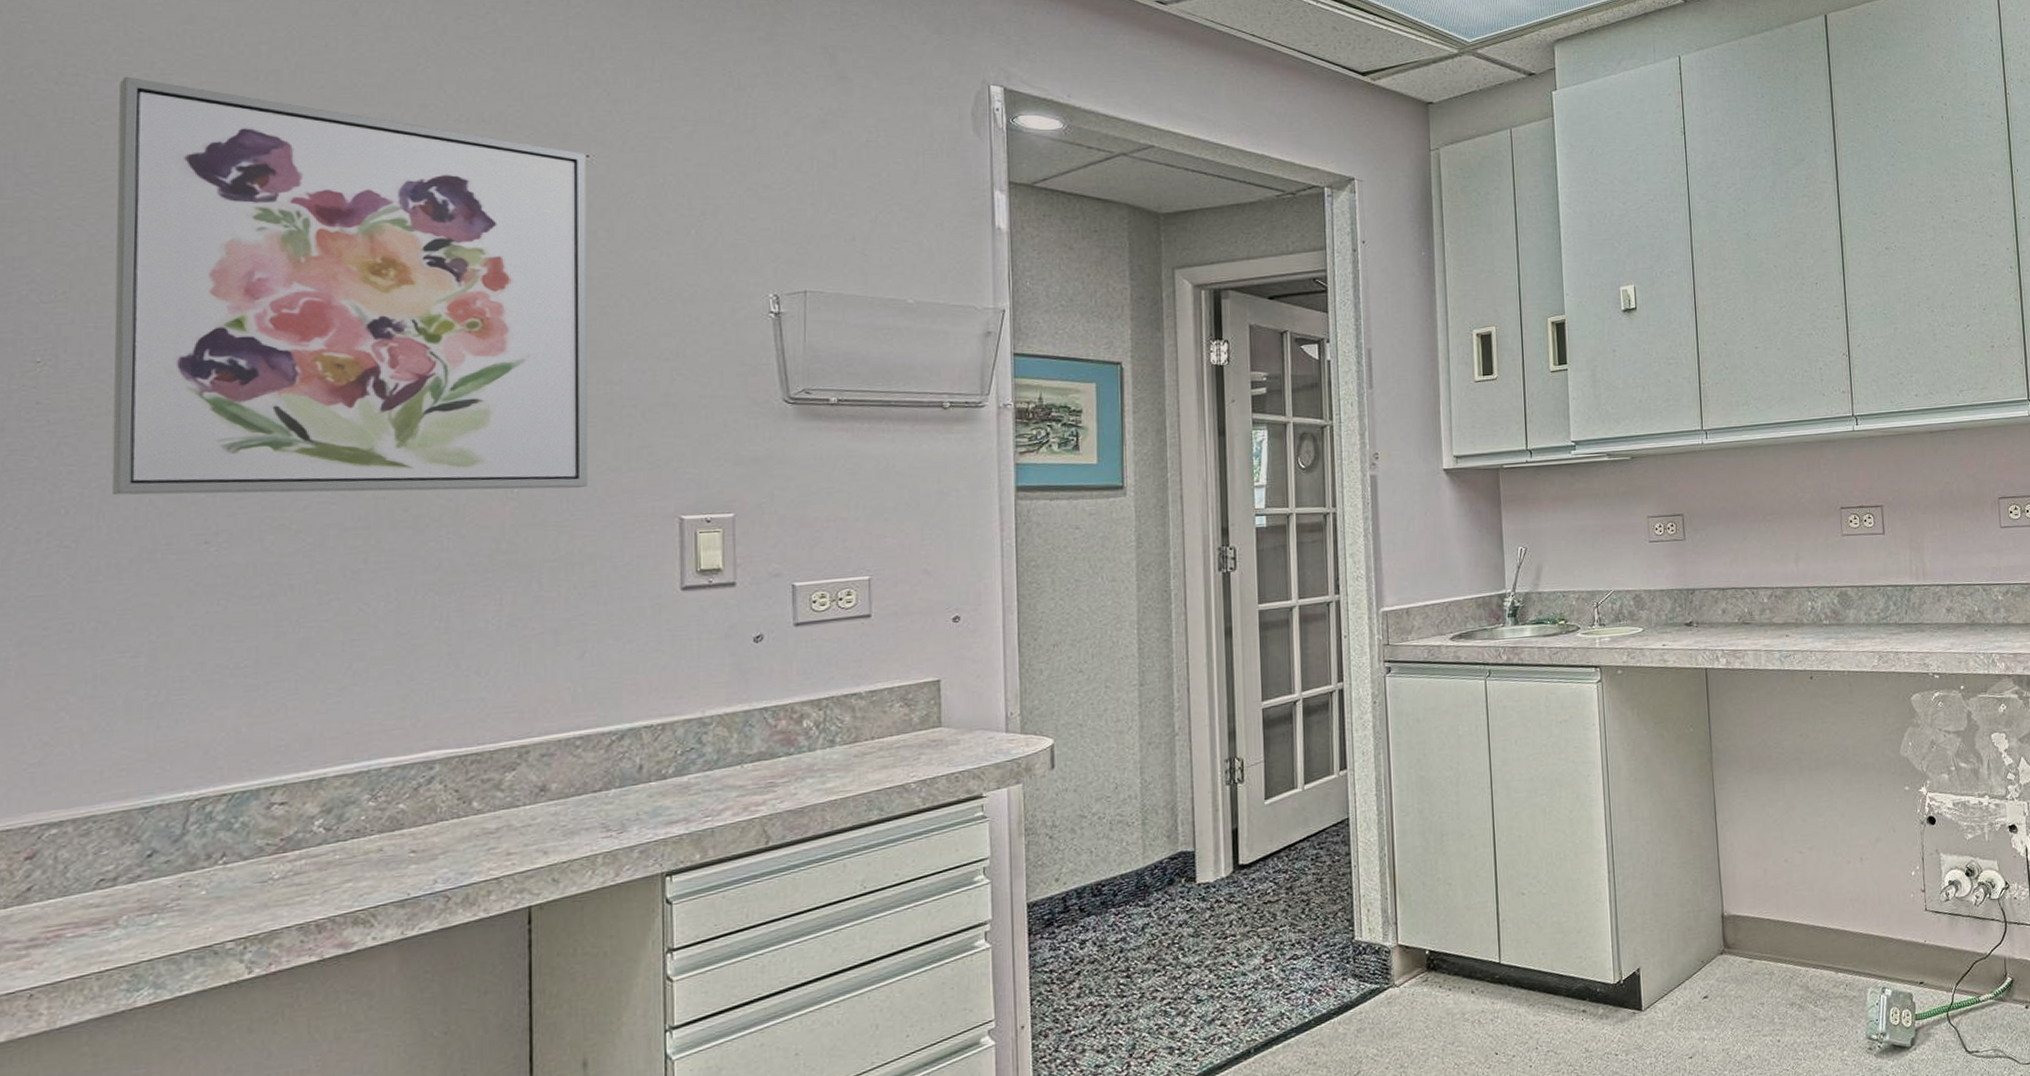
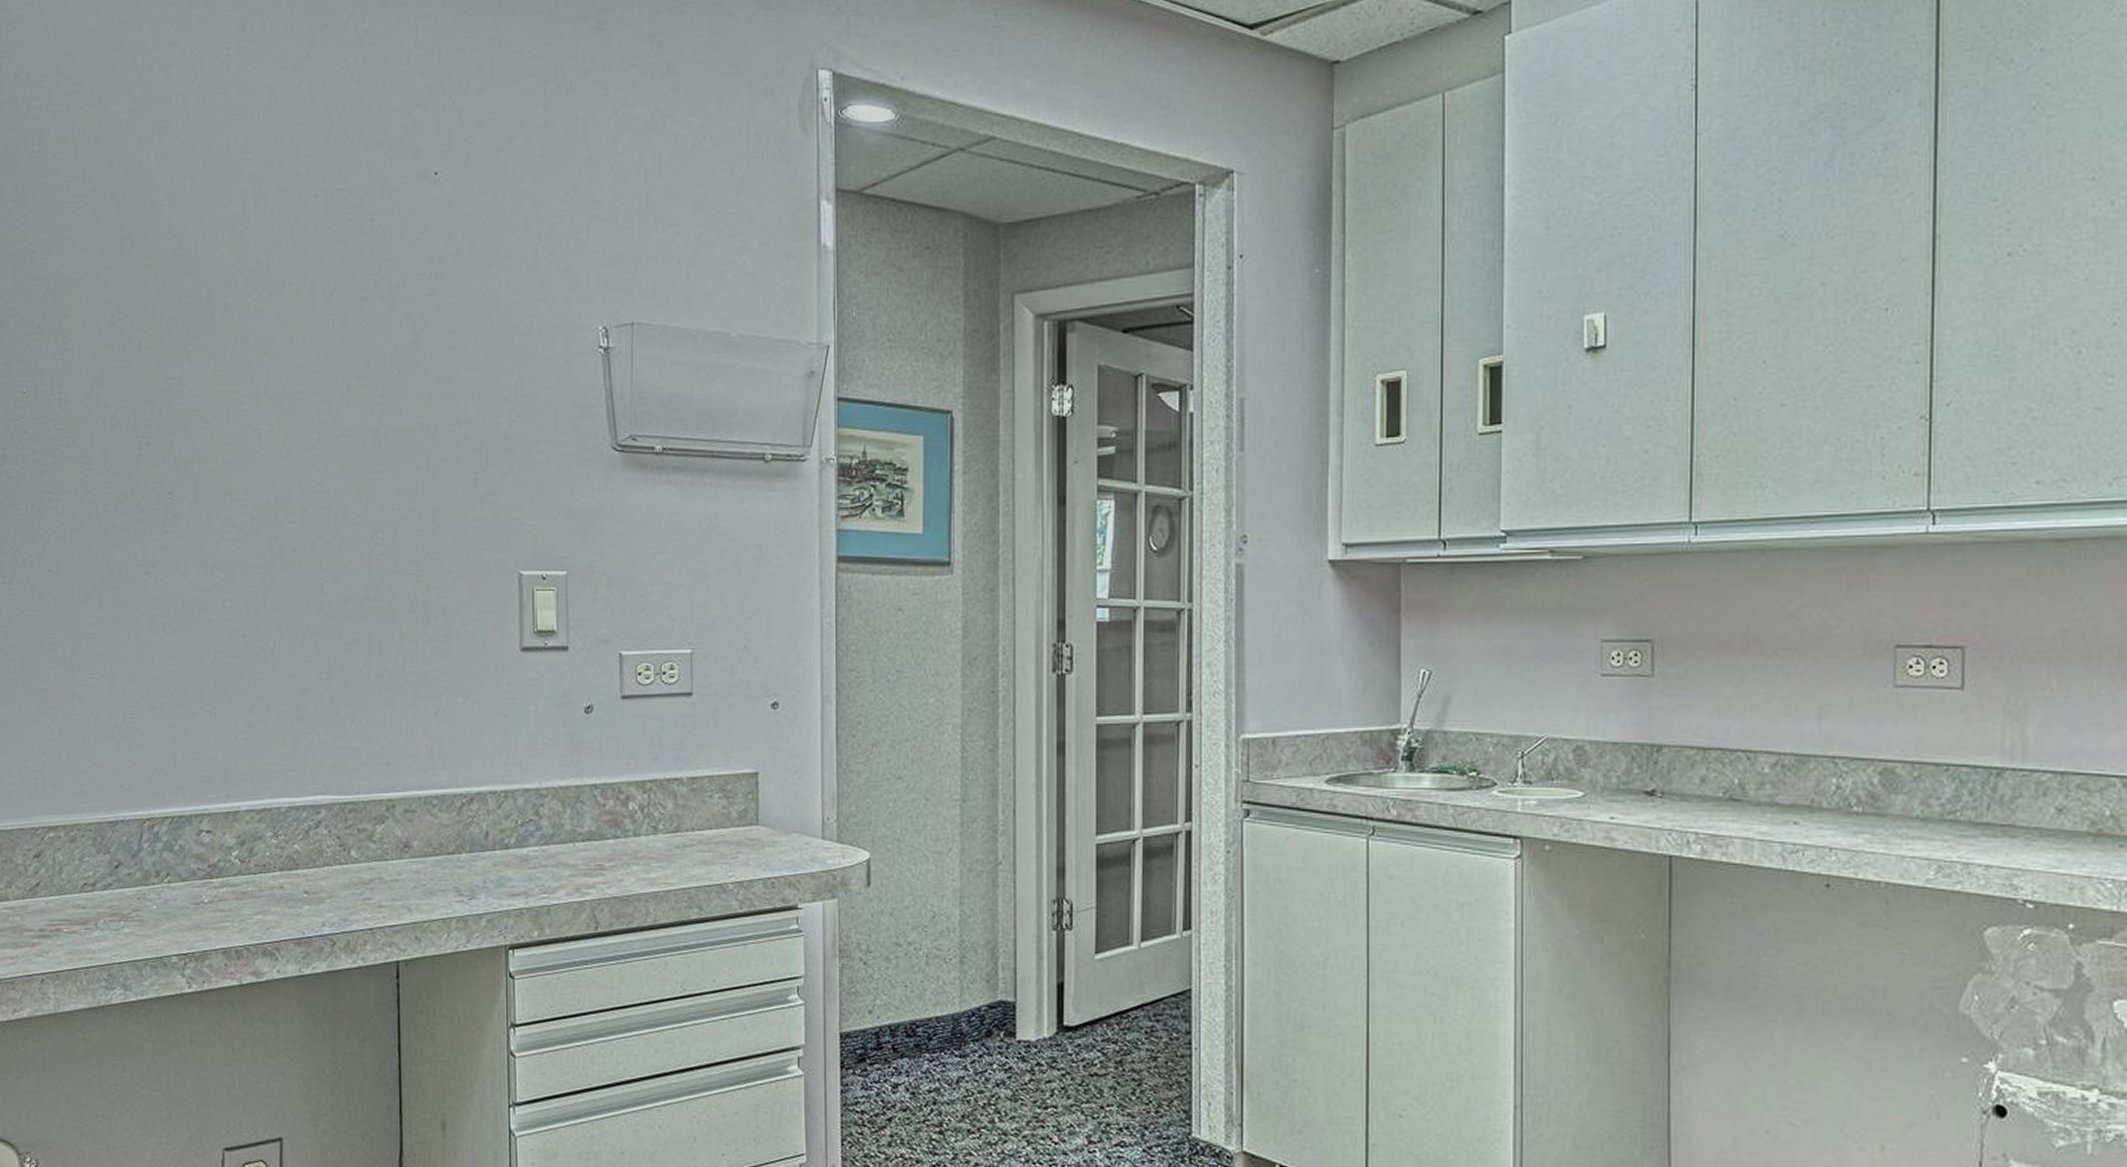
wall art: present [111,76,587,496] -> none [71,106,439,536]

